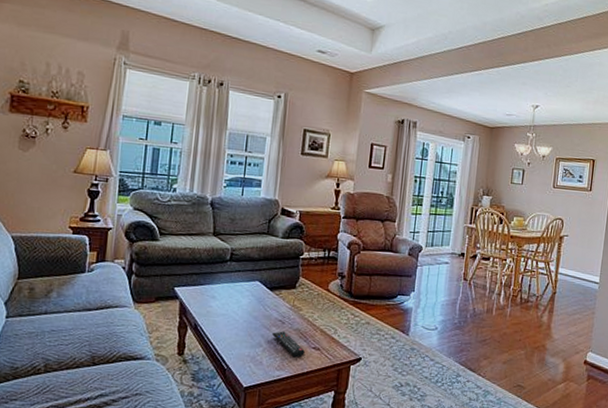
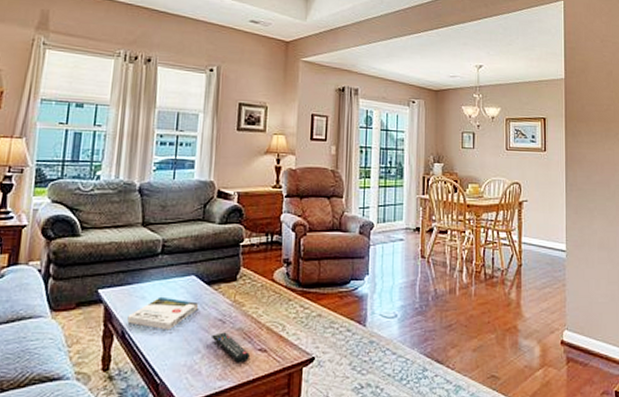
book: none [199,297,262,326] -> present [127,296,199,331]

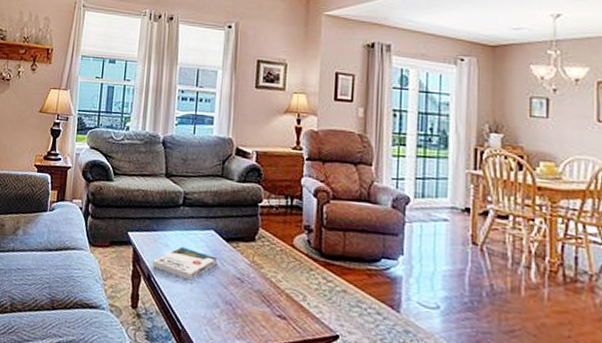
remote control: present [212,332,250,363] -> none [230,291,268,326]

